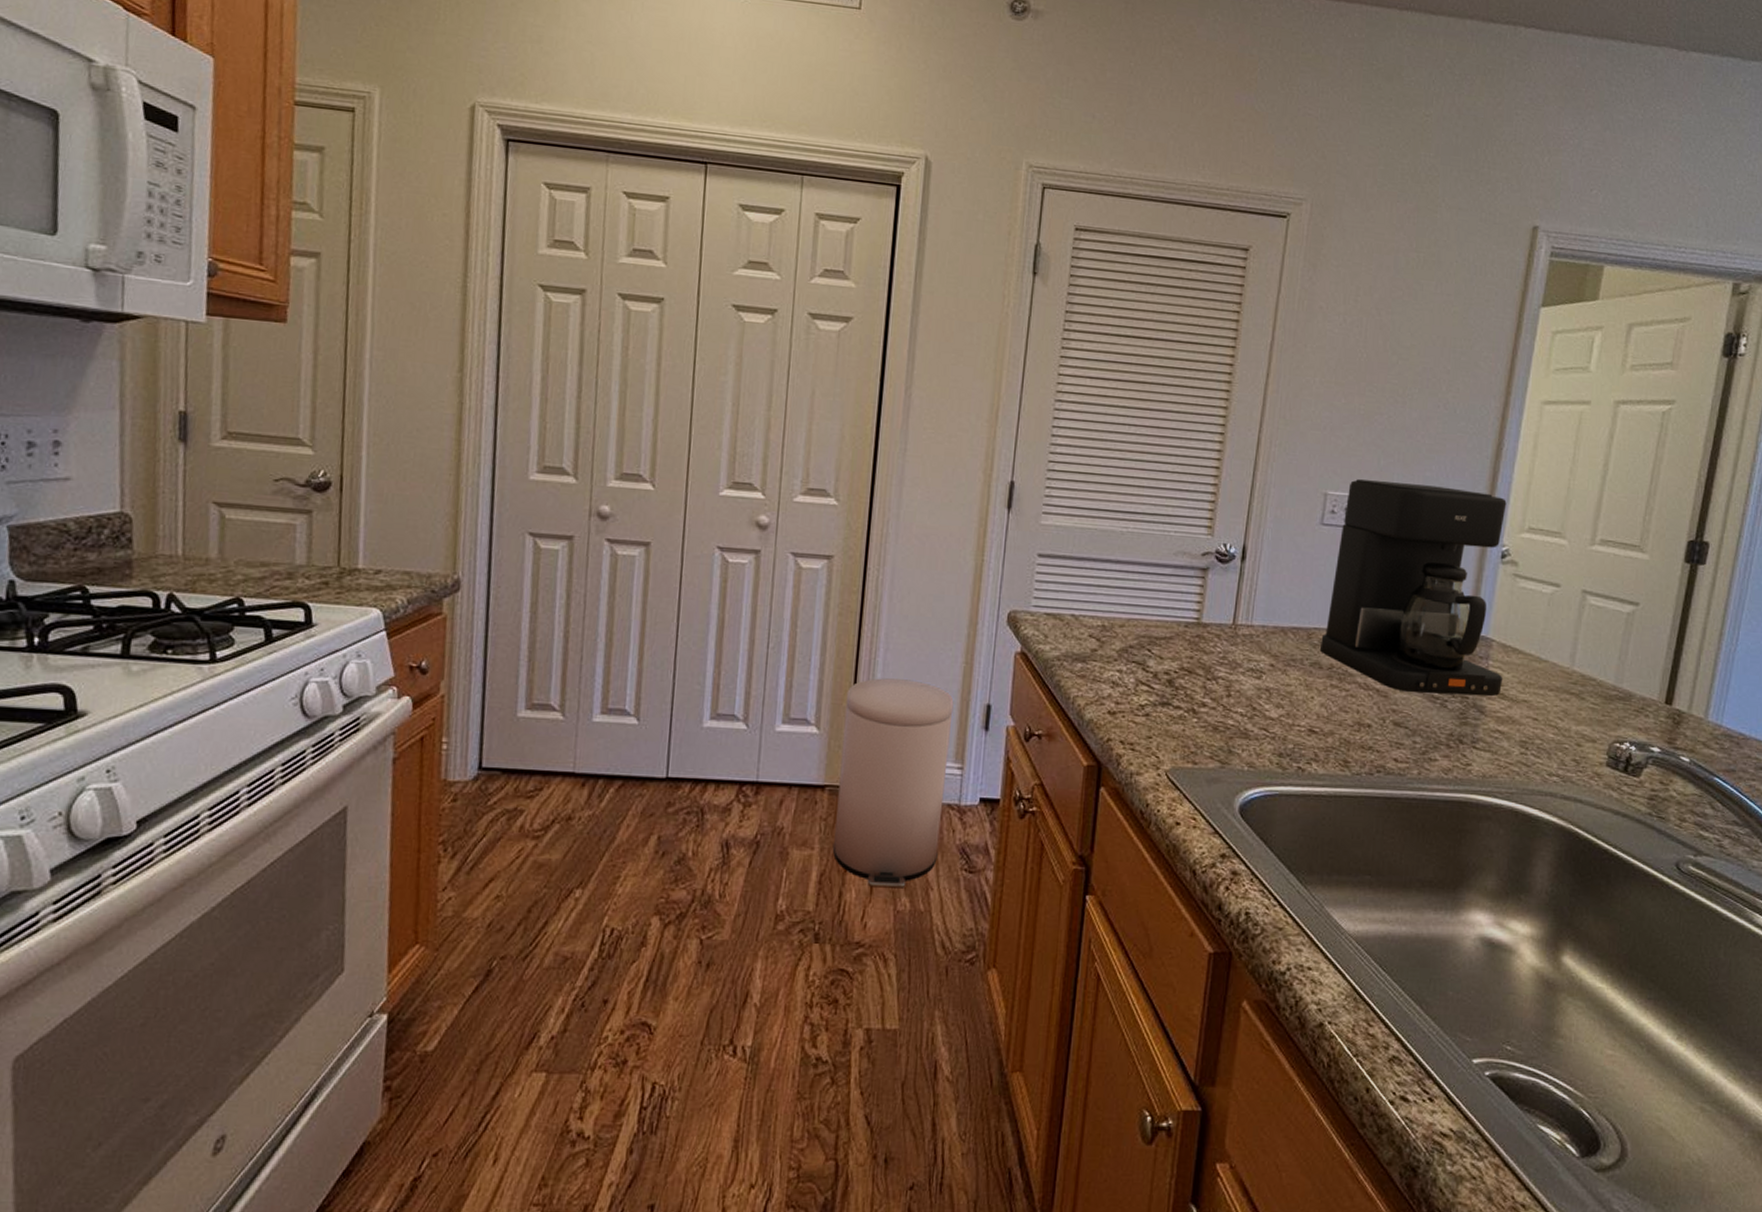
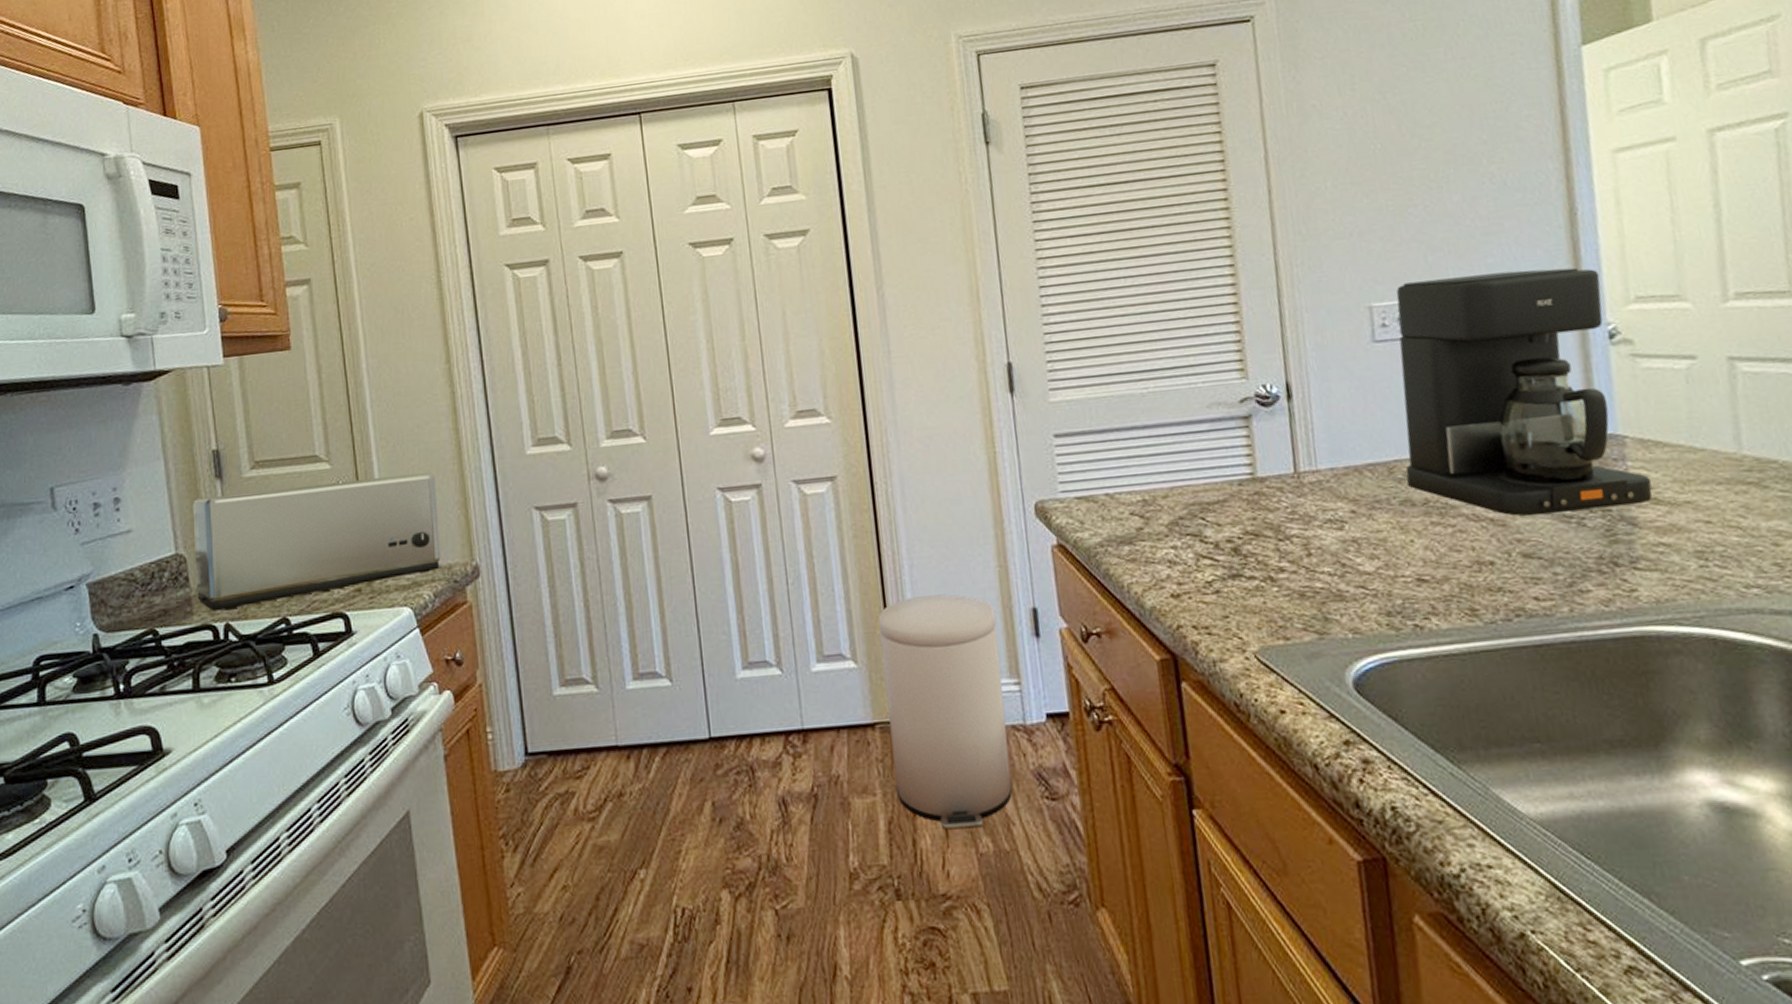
toaster: none [139,459,428,580] -> present [192,472,441,611]

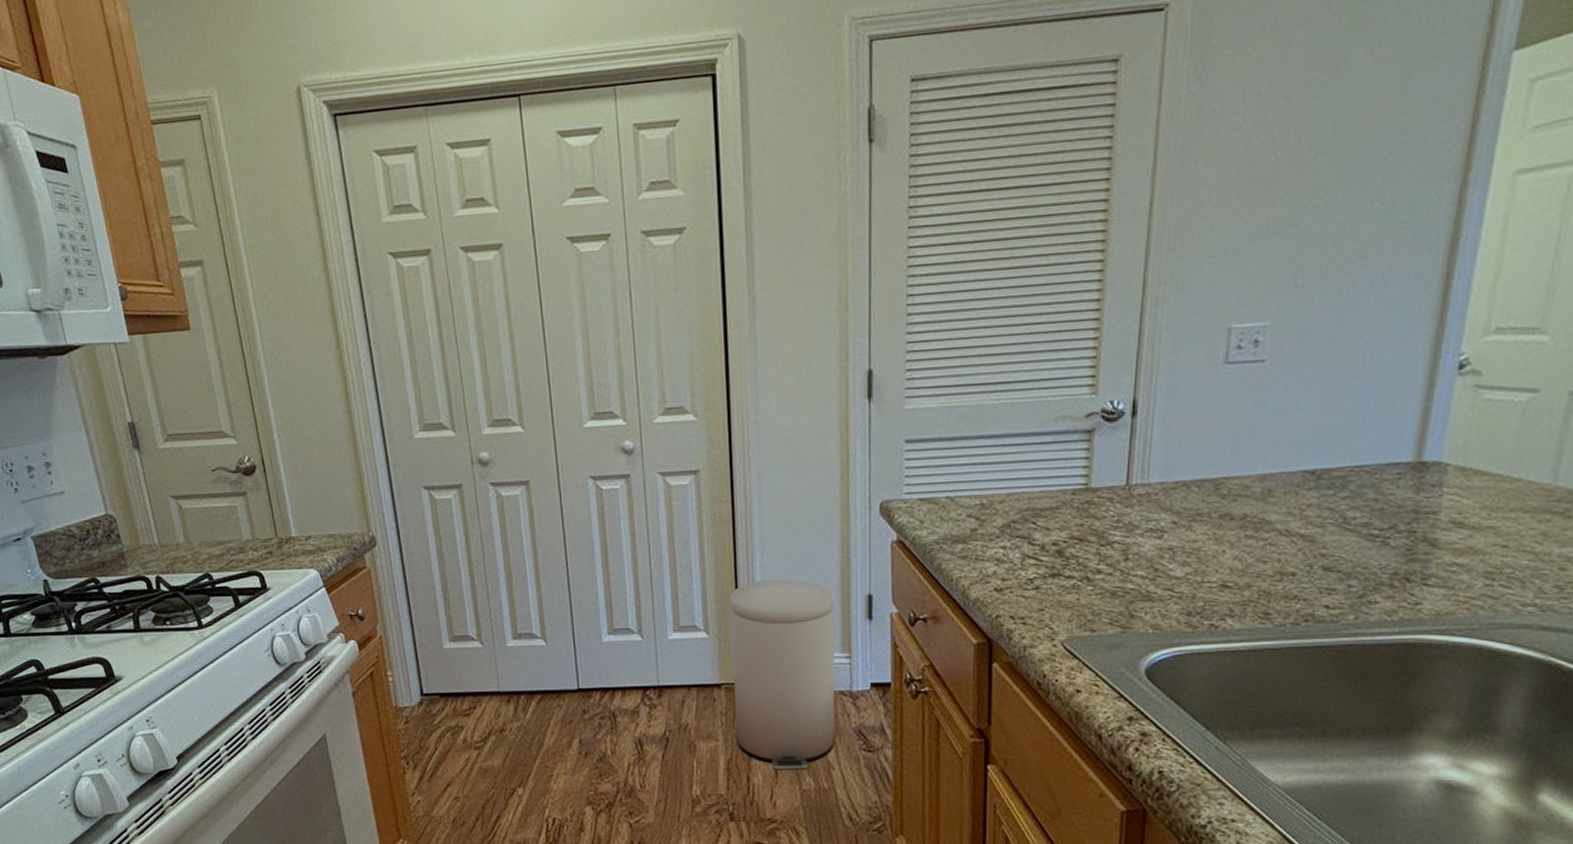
toaster: present [192,472,441,611] -> none [115,451,341,565]
coffee maker: present [1396,267,1653,517] -> none [1231,295,1466,534]

